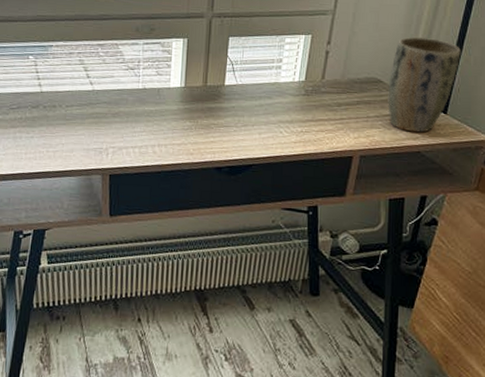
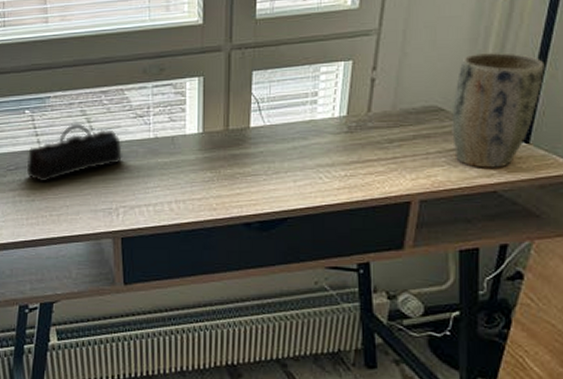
pencil case: none [27,70,115,122] -> present [26,123,123,182]

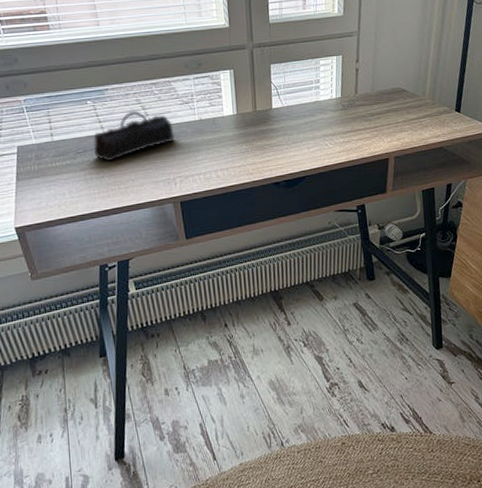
plant pot: present [452,51,545,168] -> none [411,48,467,131]

